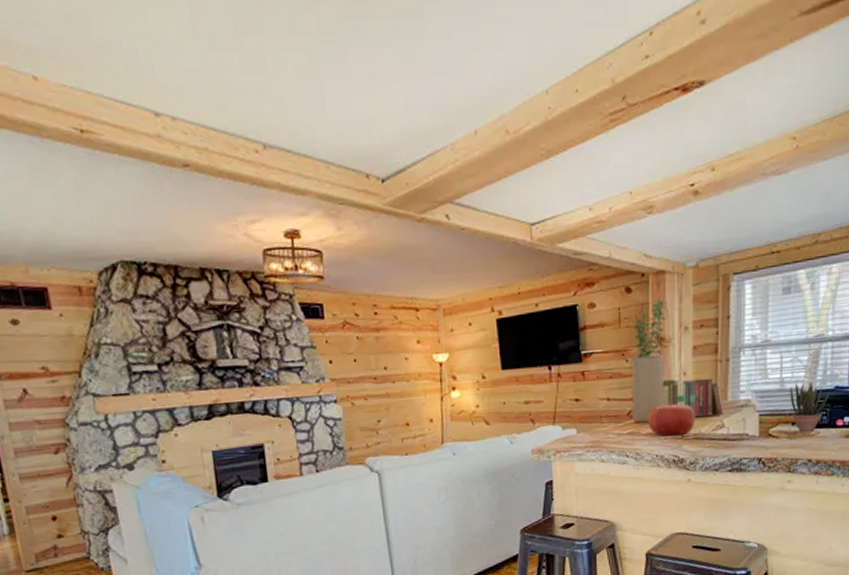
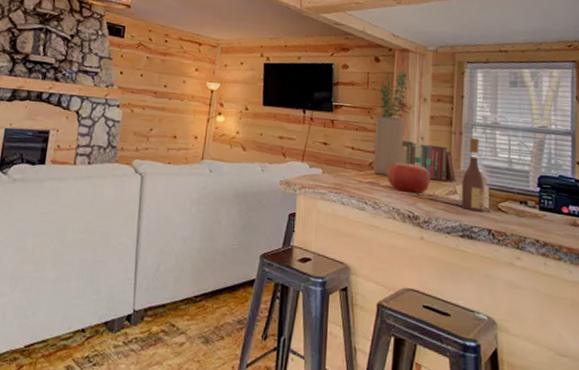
wine bottle: none [729,361,755,443] -> present [461,137,486,212]
potted plant: present [790,382,829,433] -> none [518,165,554,214]

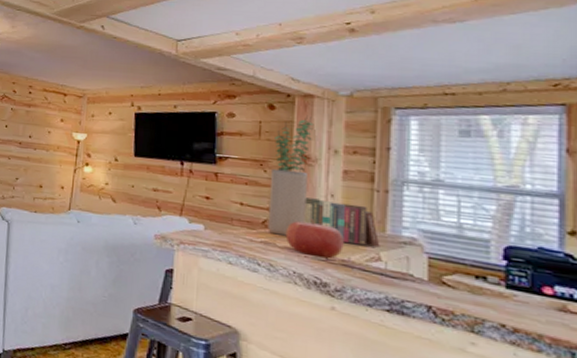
wine bottle: present [461,137,486,212] -> none [387,196,423,285]

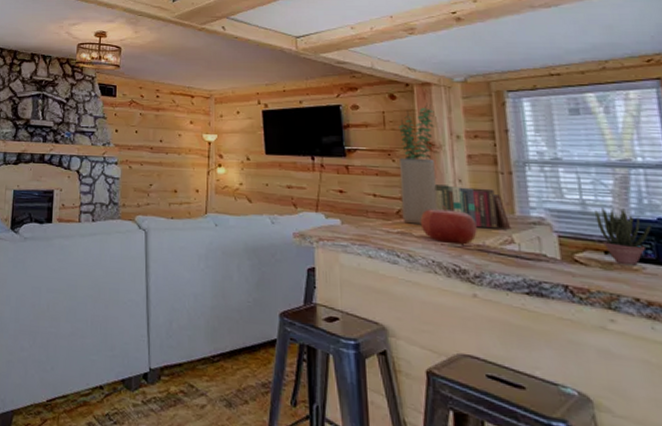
potted plant: none [472,232,529,293] -> present [595,207,651,266]

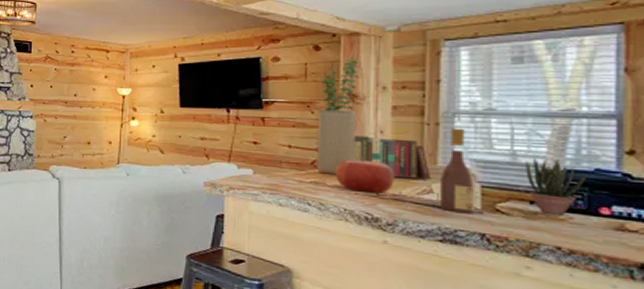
wine bottle: none [519,177,556,265] -> present [439,128,476,214]

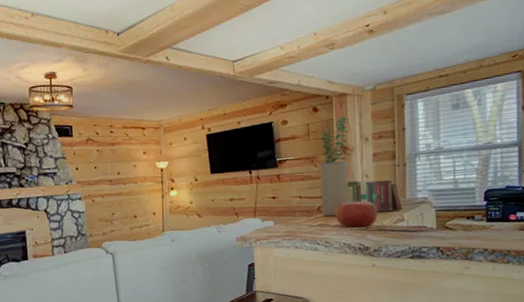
wine bottle: present [439,128,476,214] -> none [408,166,433,234]
potted plant: present [526,158,586,216] -> none [463,182,501,226]

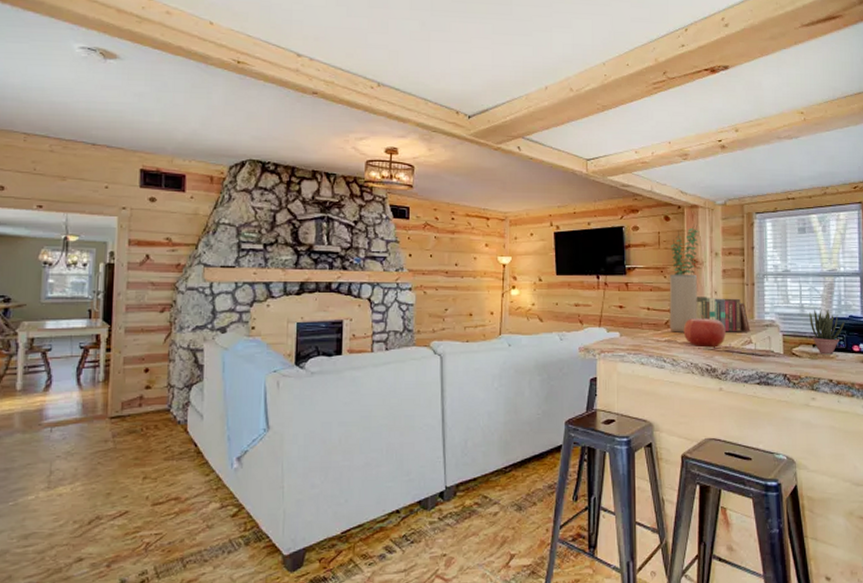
potted plant: none [463,182,501,226] -> present [809,310,845,355]

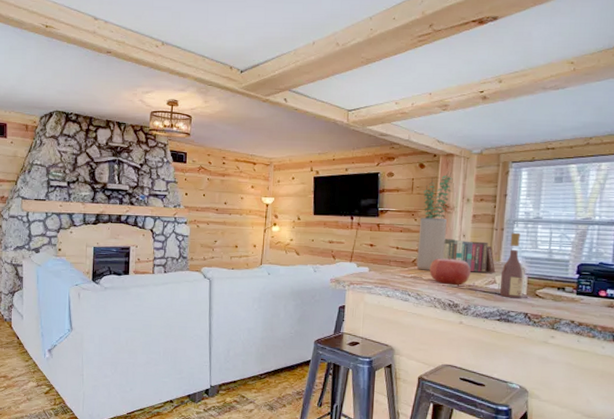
wine bottle: none [756,287,780,359] -> present [499,232,524,299]
potted plant: present [809,310,845,355] -> none [557,255,593,298]

